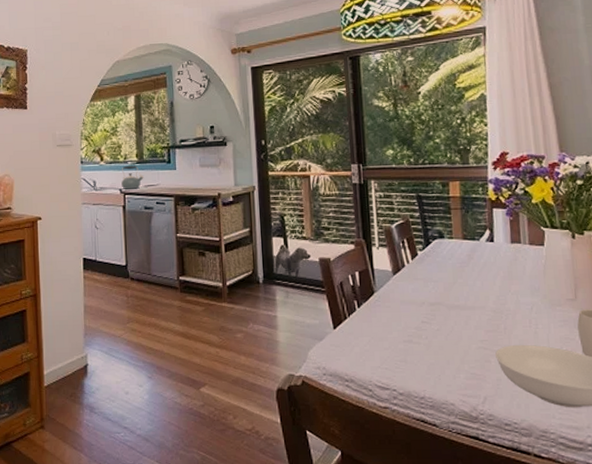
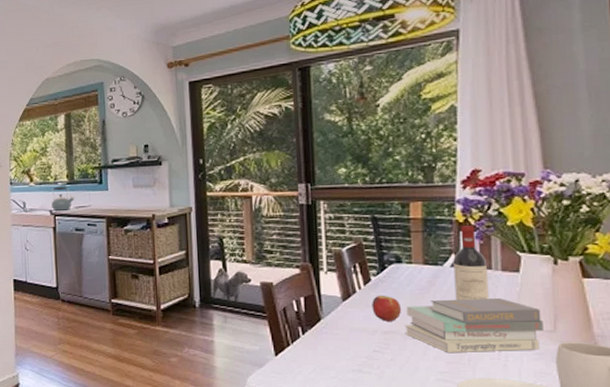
fruit: none [419,268,446,294] -> present [372,295,402,321]
books: none [448,269,566,323] -> present [404,297,543,353]
wine bottle: none [488,203,520,272] -> present [453,226,490,300]

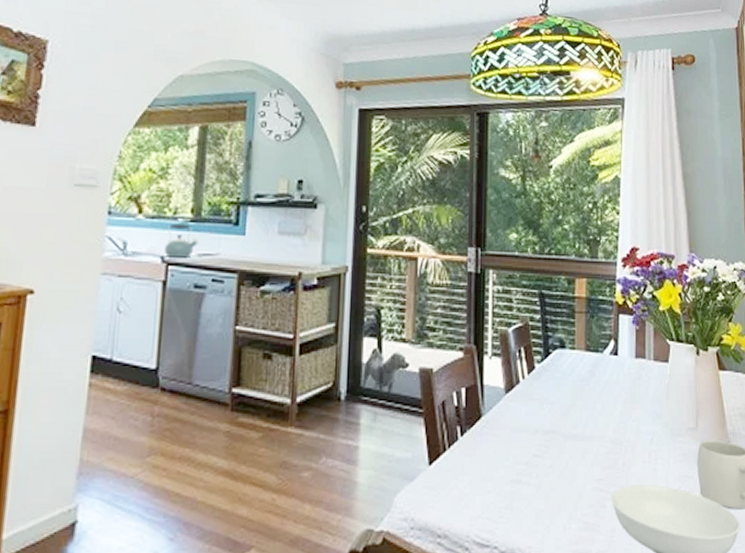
fruit: present [372,295,402,321] -> none [535,386,563,419]
books: present [404,297,543,353] -> none [565,390,687,457]
wine bottle: present [453,226,490,300] -> none [612,308,643,393]

